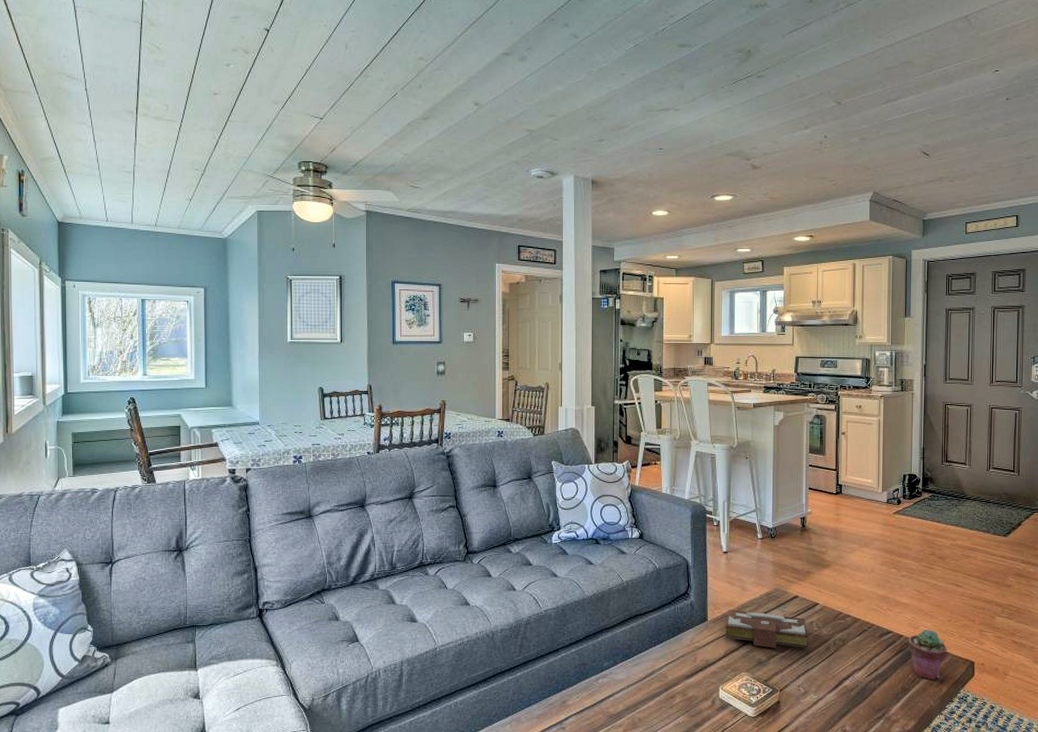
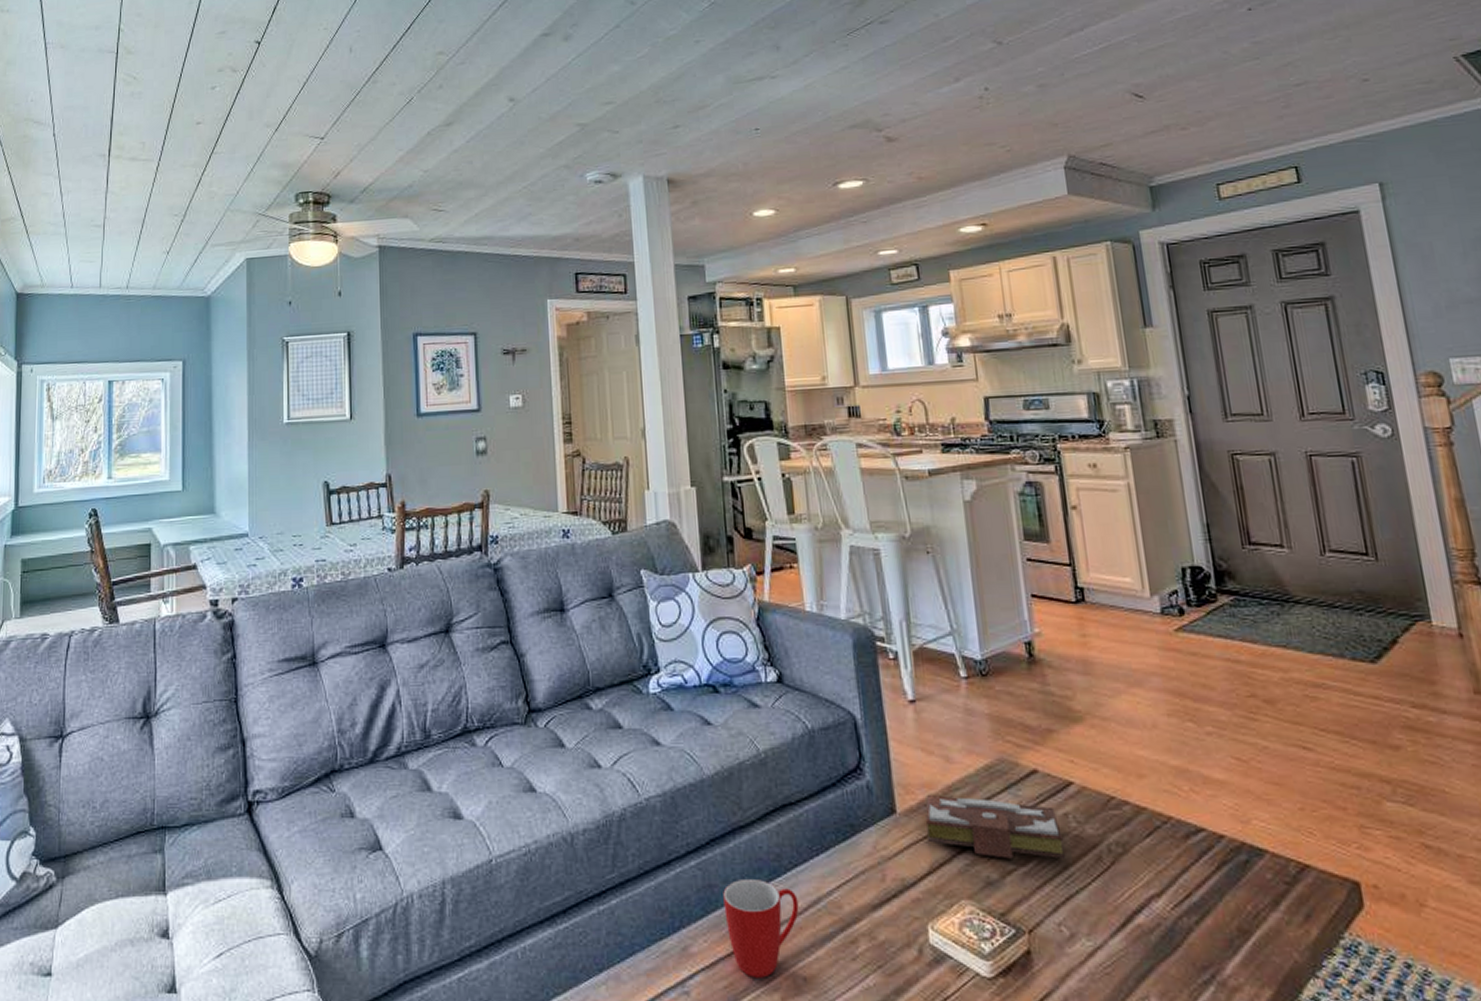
mug: none [592,660,640,719] -> present [723,880,799,978]
potted succulent: present [908,629,948,680] -> none [1234,824,1308,916]

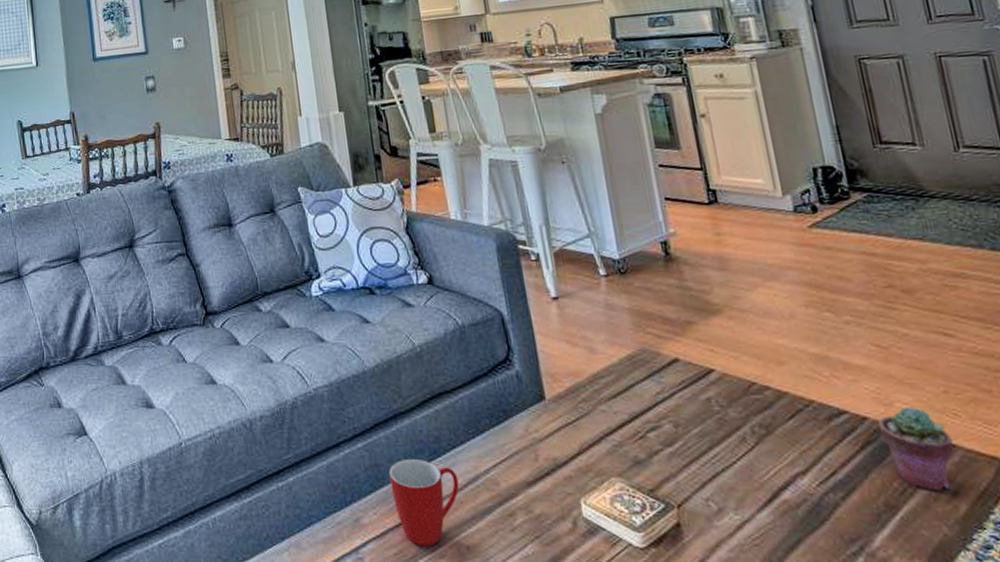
book: present [925,794,1065,859] -> none [573,382,709,440]
potted succulent: none [1234,824,1308,916] -> present [878,406,954,492]

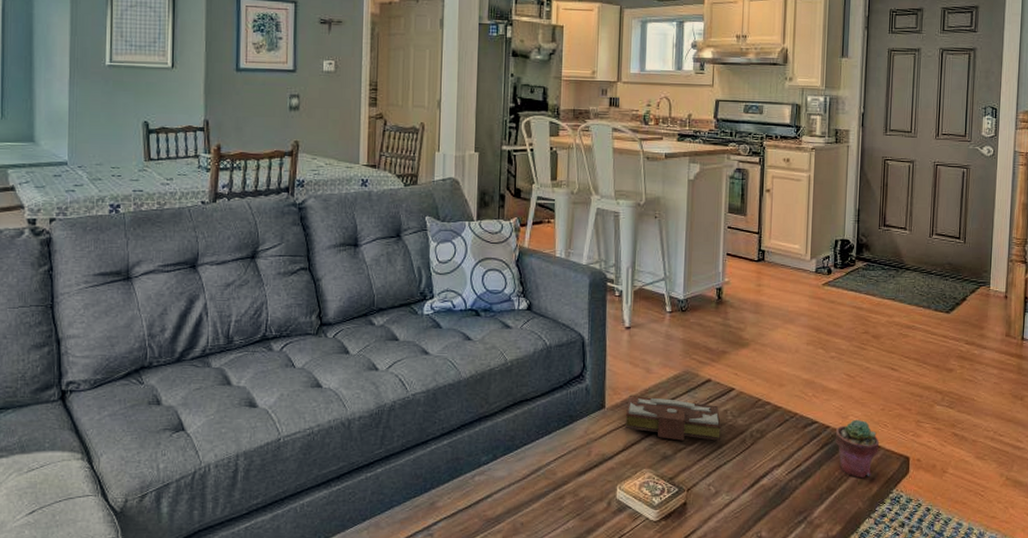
mug: present [388,460,459,547] -> none [466,454,524,524]
book: none [573,382,709,440] -> present [626,395,721,441]

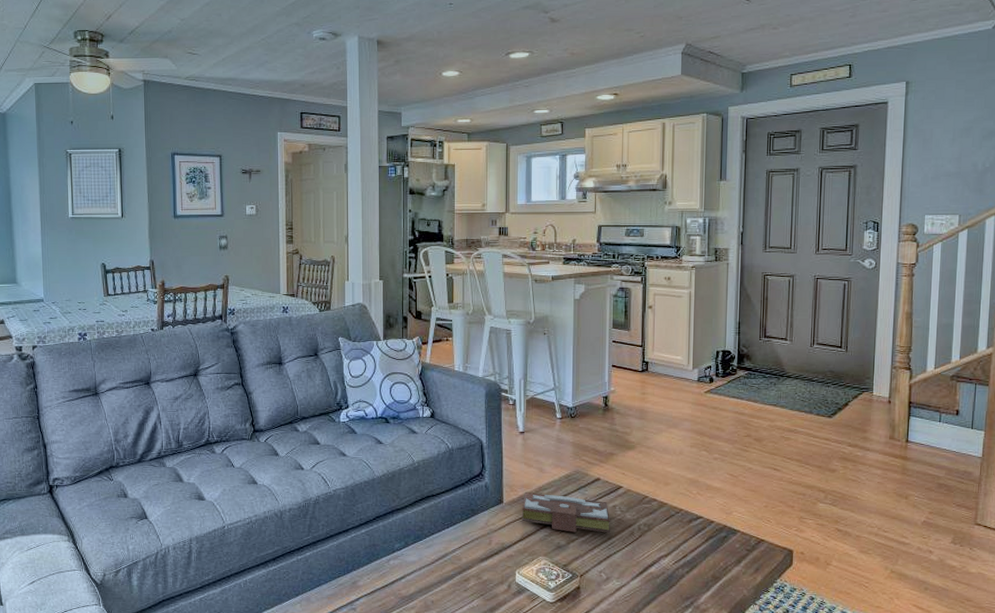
potted succulent: present [835,419,880,479] -> none [719,515,763,569]

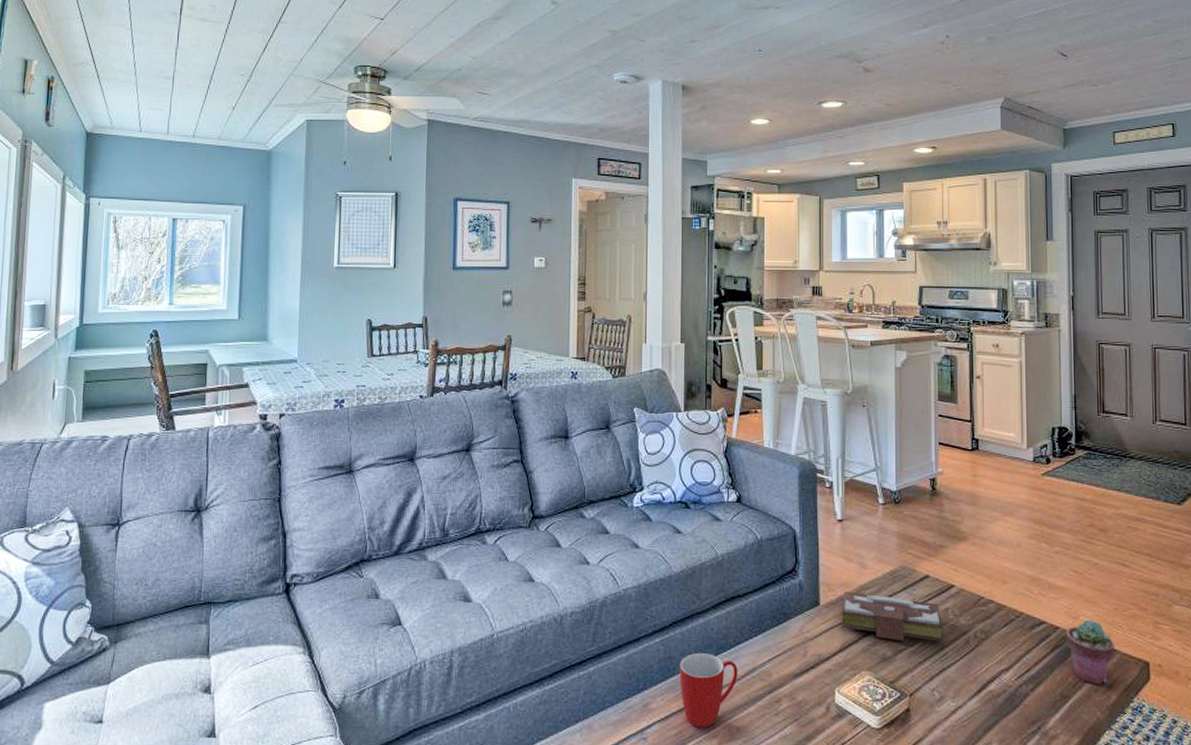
mug: none [382,542,432,601] -> present [679,653,738,728]
potted succulent: none [719,515,763,569] -> present [1066,619,1115,685]

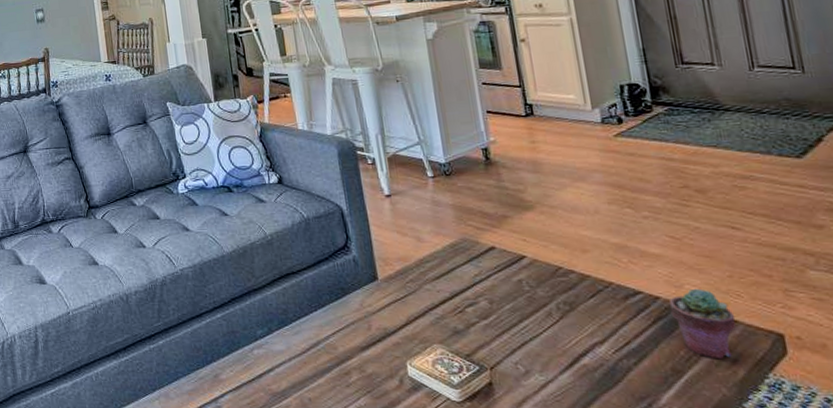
mug: present [679,653,738,728] -> none [243,328,303,398]
book: present [842,591,942,642] -> none [402,265,520,314]

